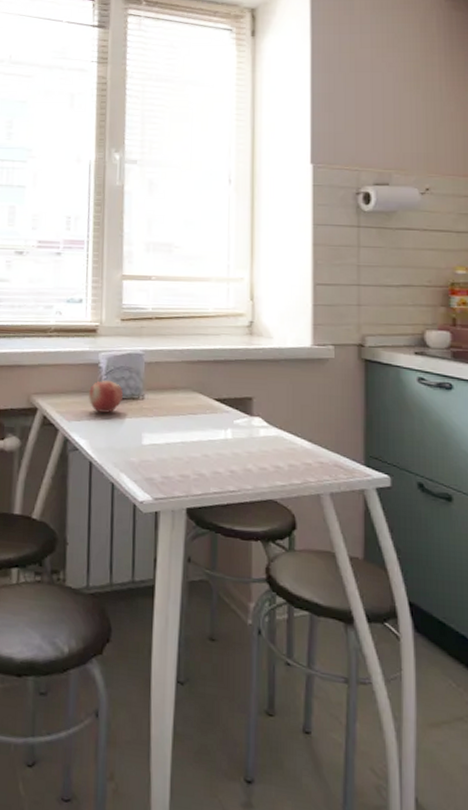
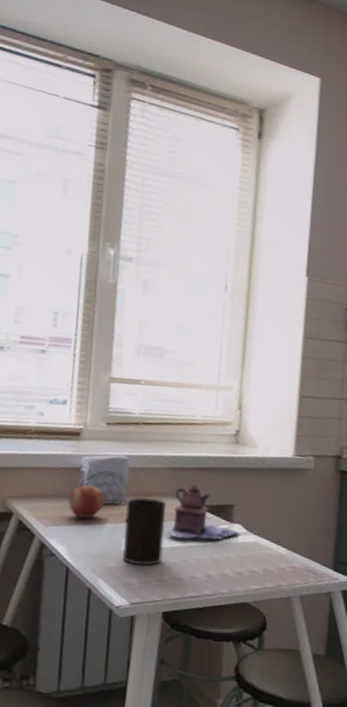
cup: none [143,391,184,461] -> present [123,496,166,567]
teapot: none [186,378,261,435] -> present [167,485,240,541]

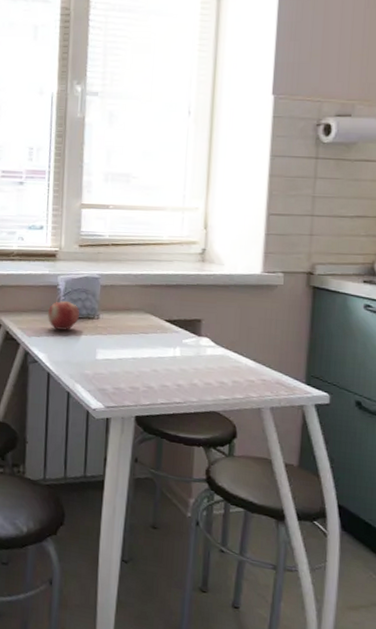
cup: present [123,496,166,567] -> none [97,311,136,375]
teapot: present [167,485,240,541] -> none [137,301,208,353]

